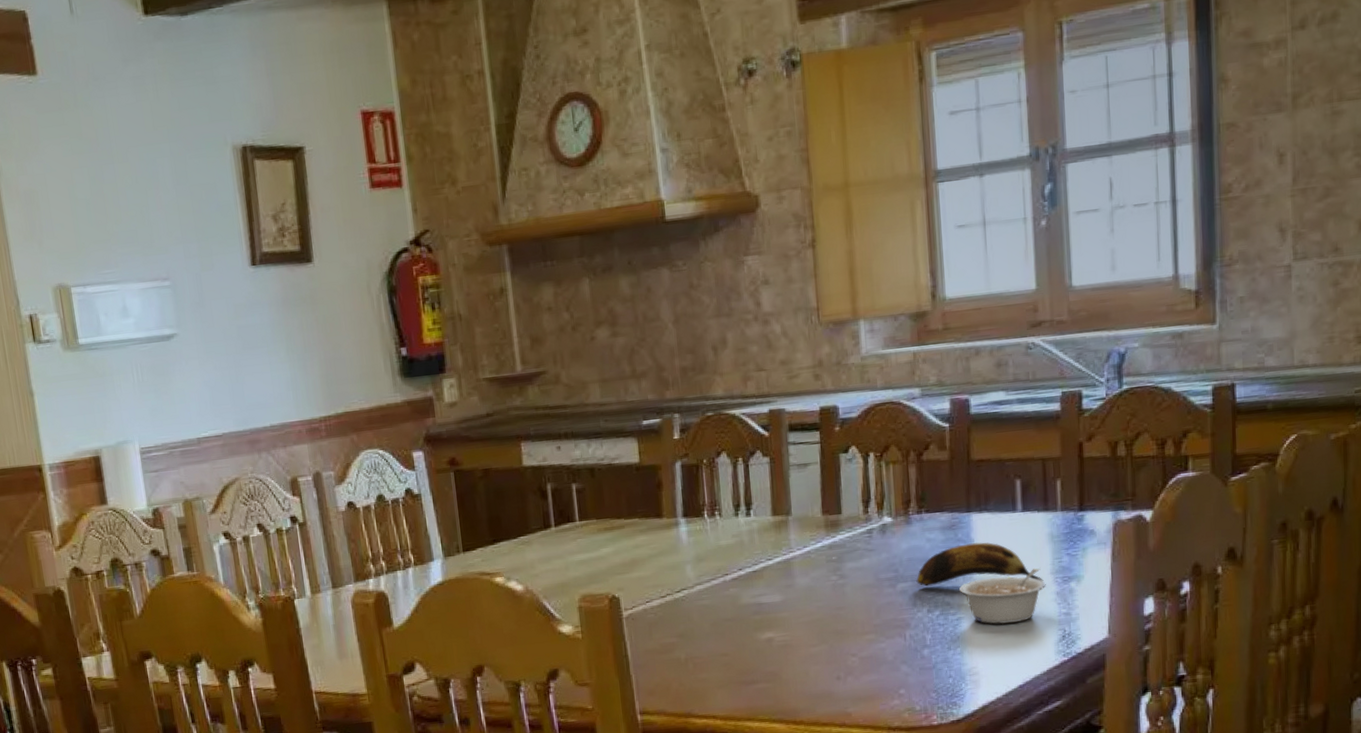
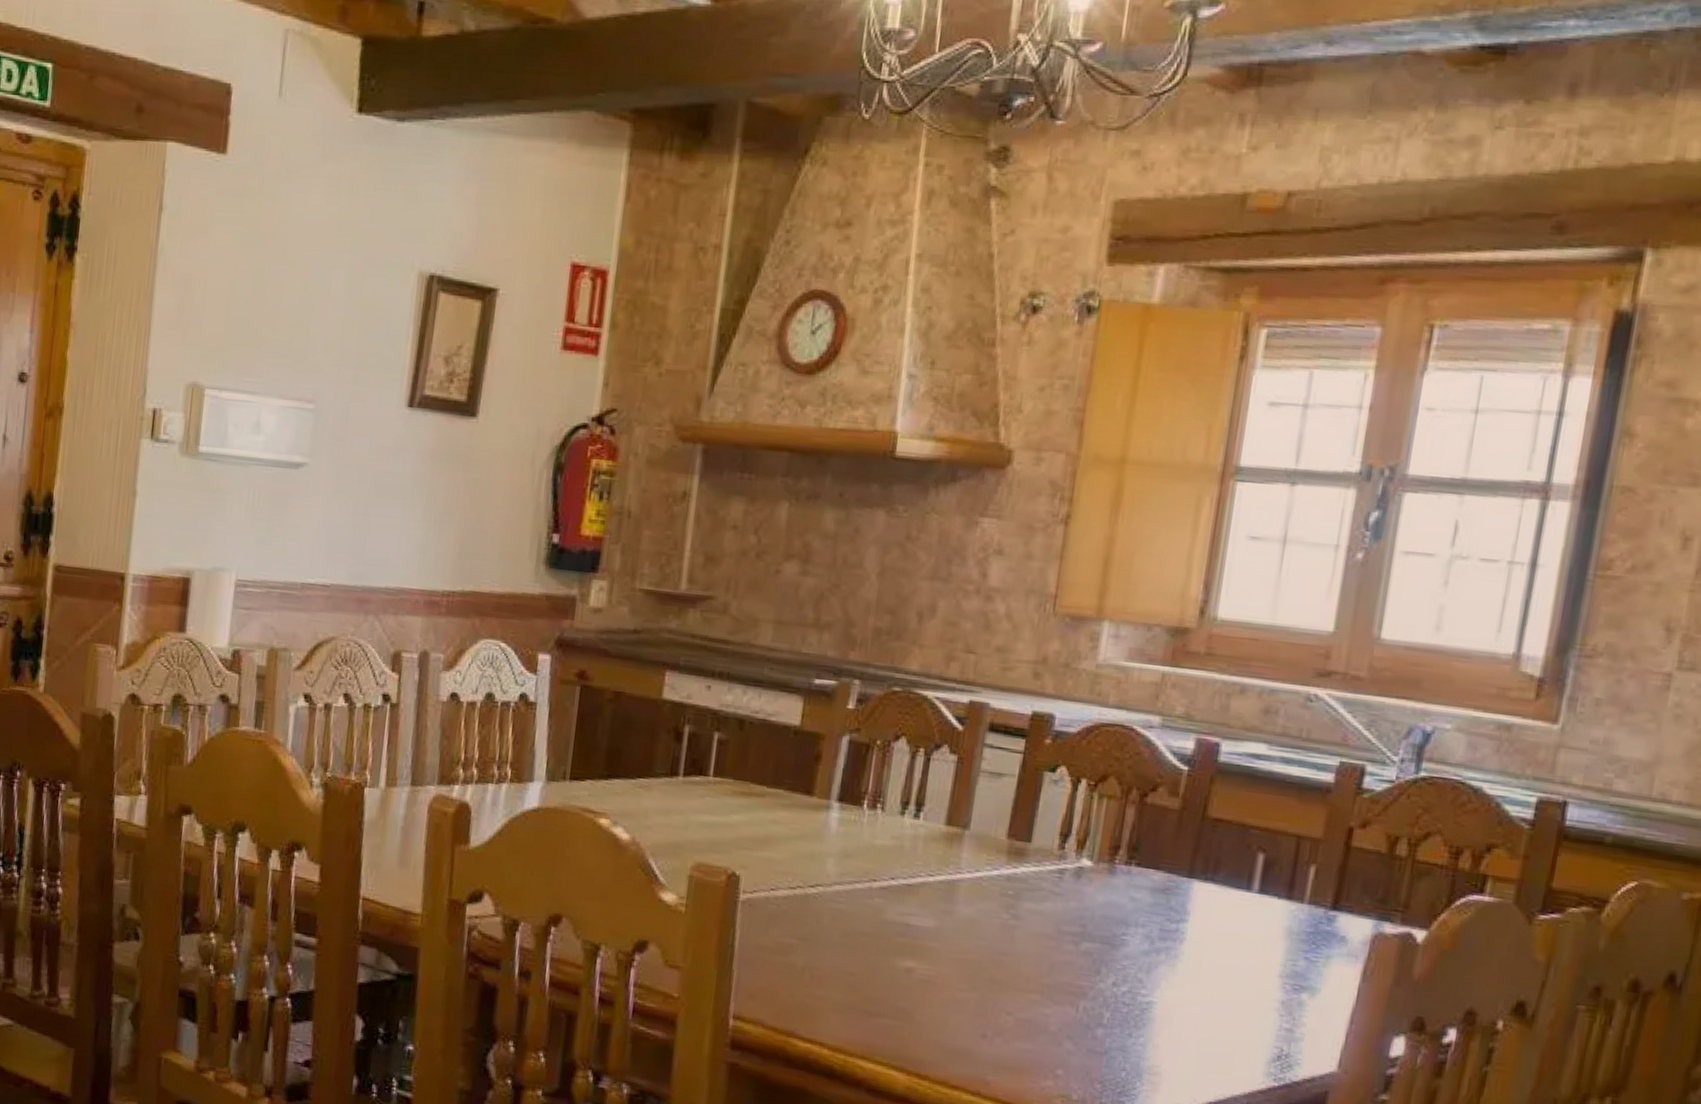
banana: present [916,542,1044,587] -> none [1106,914,1268,984]
legume: present [958,567,1046,625] -> none [1157,960,1270,1026]

